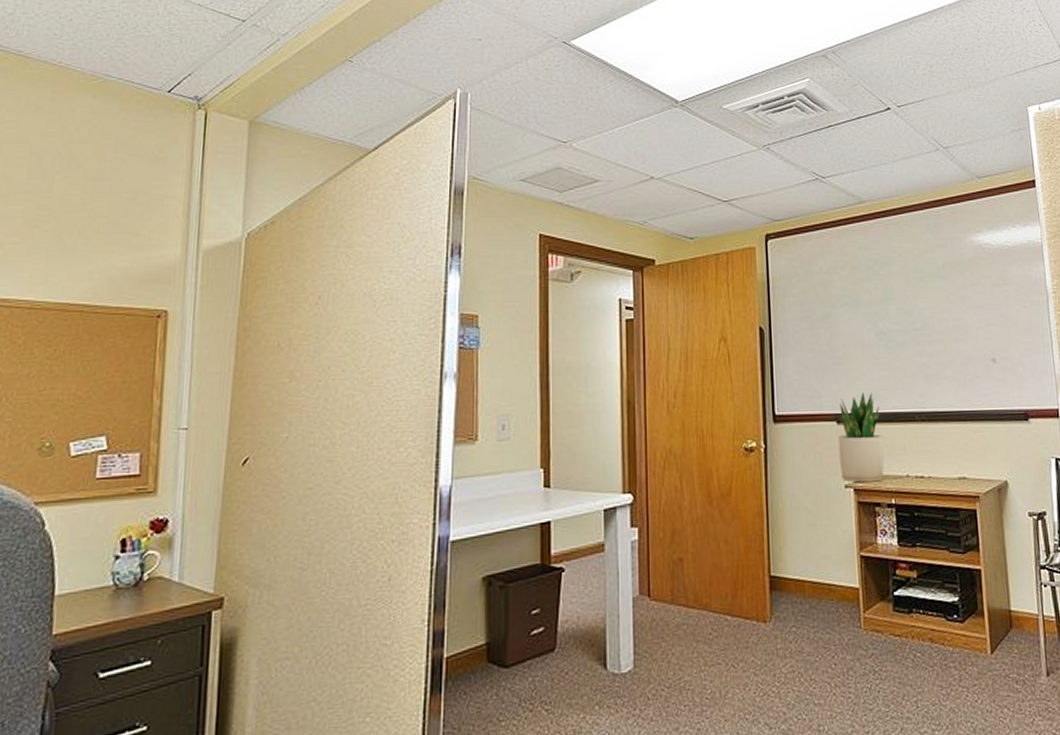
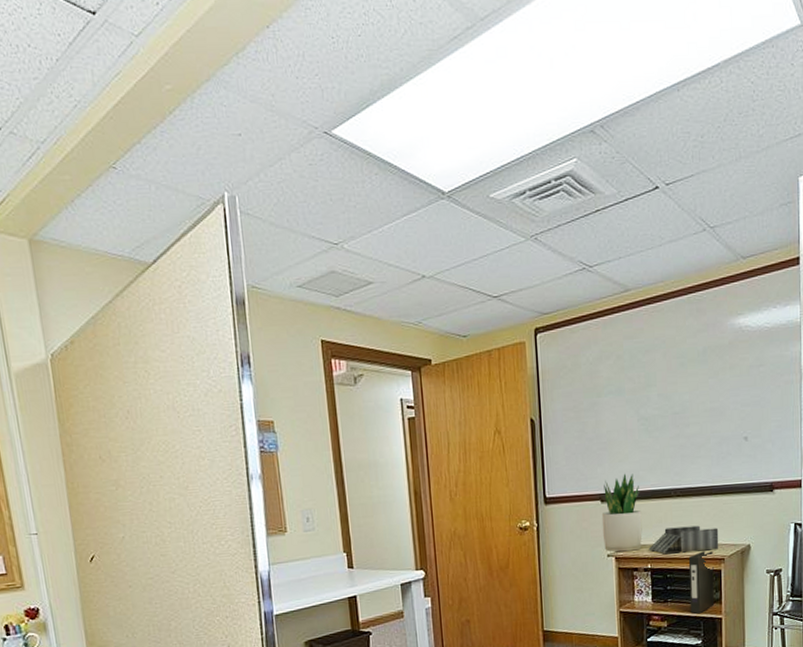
desk organizer: none [892,455,972,488] -> present [648,525,719,555]
binder: none [938,486,972,564] -> present [688,551,715,615]

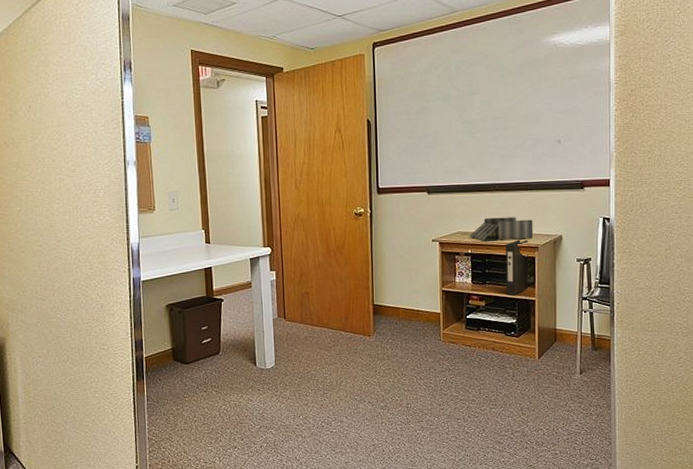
planter: present [601,473,643,552] -> none [428,169,464,238]

